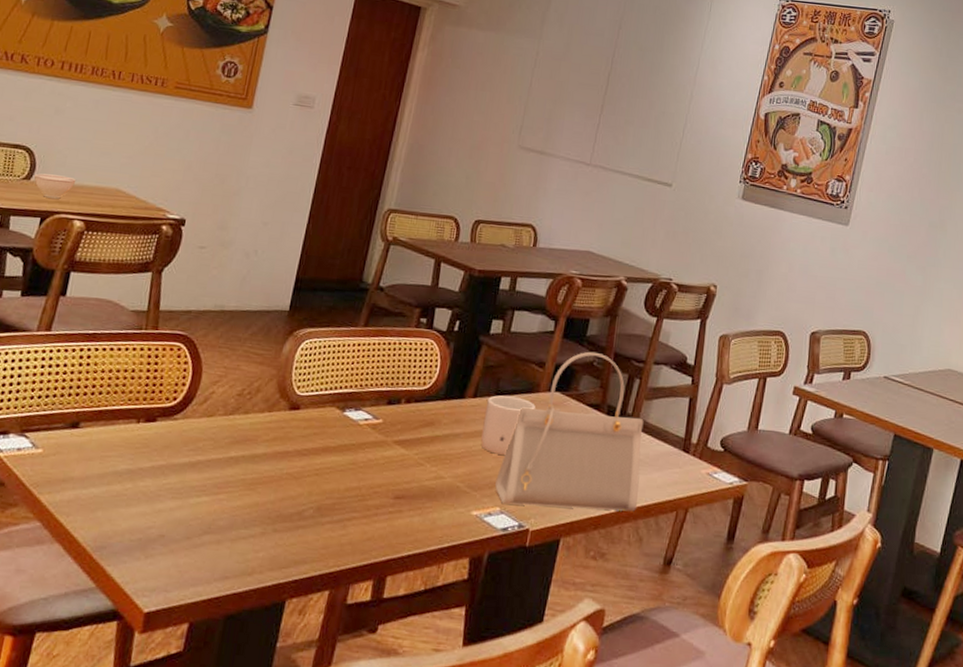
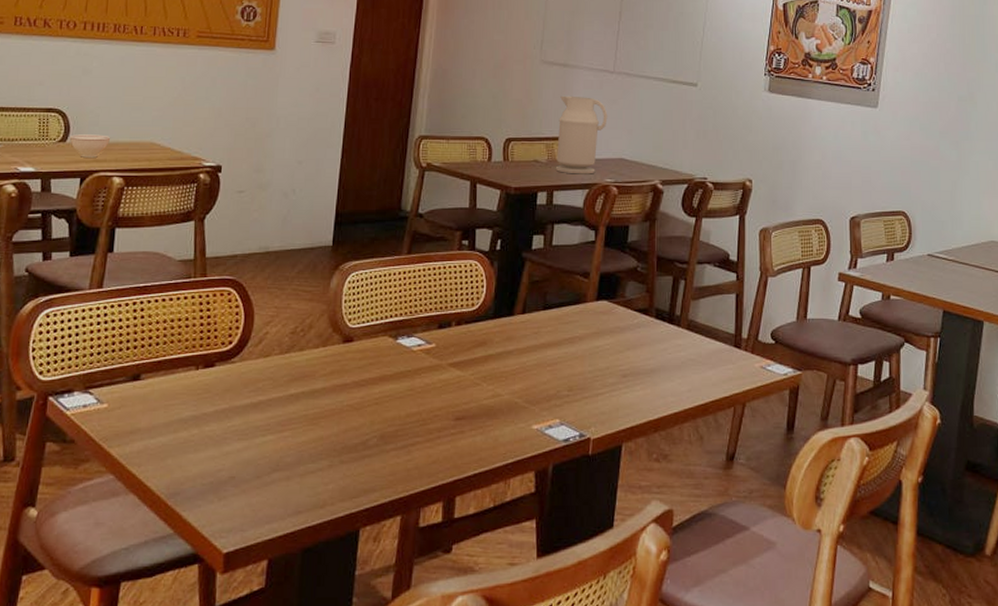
mug: present [481,395,535,455] -> none [534,309,584,367]
handbag: present [495,351,644,512] -> none [553,257,694,415]
water jug: none [521,182,580,264] -> present [555,95,608,174]

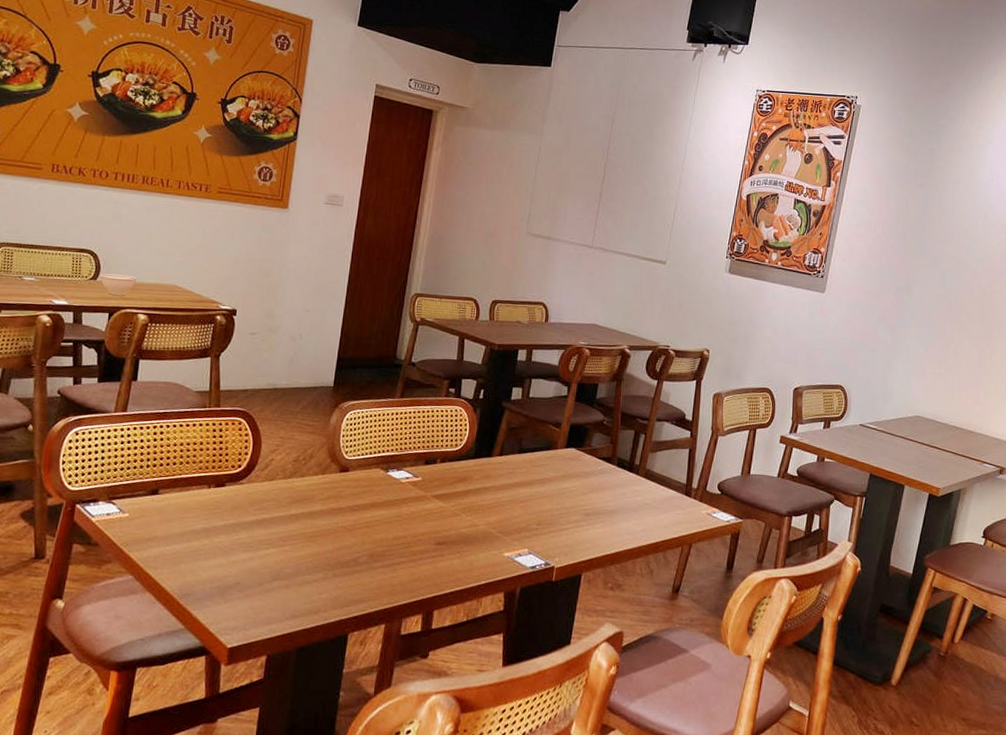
water jug: present [555,95,608,174] -> none [535,265,585,337]

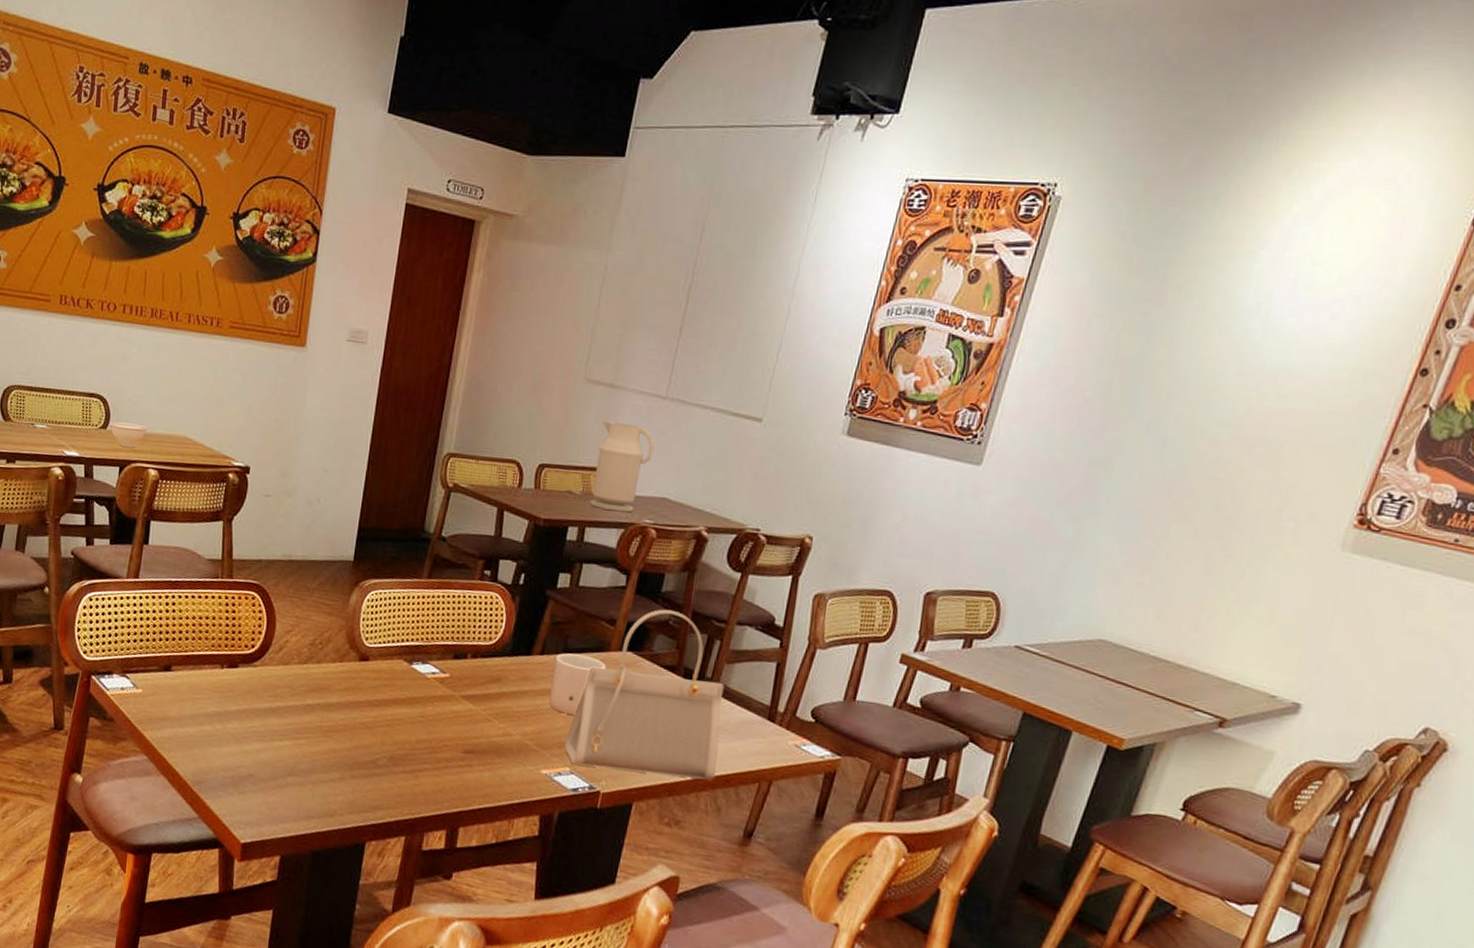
mug: none [508,453,554,504] -> present [549,653,606,715]
handbag: none [523,412,650,549] -> present [564,609,725,781]
water jug: none [535,265,585,337] -> present [590,420,654,513]

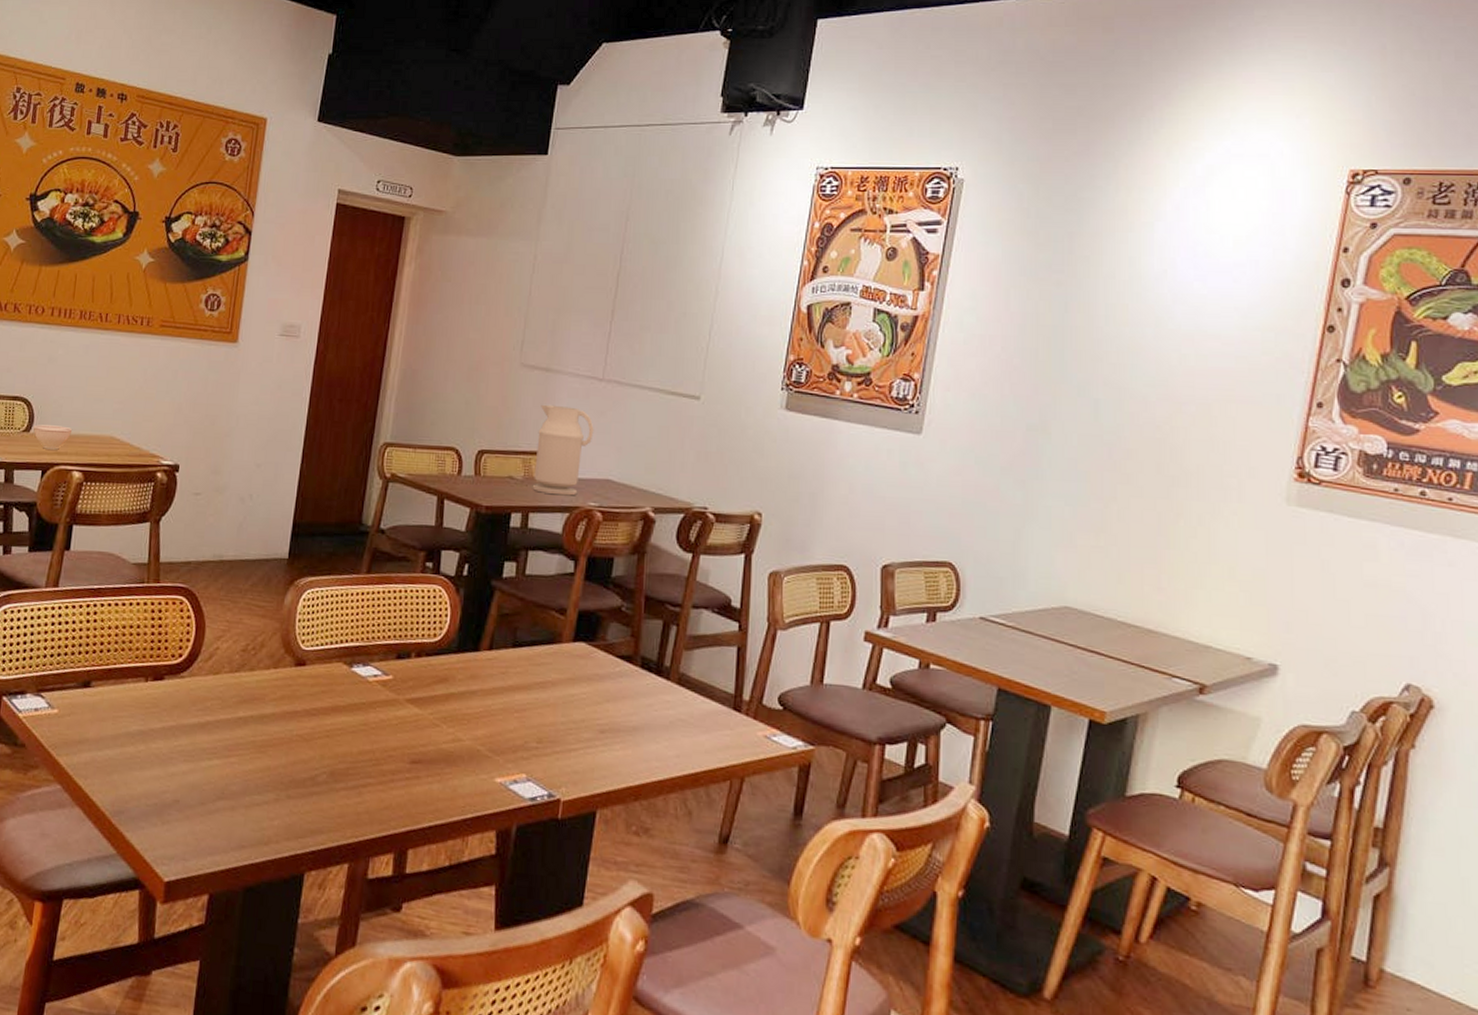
mug: present [549,653,606,715] -> none [500,647,559,714]
handbag: present [564,609,725,781] -> none [519,595,685,781]

